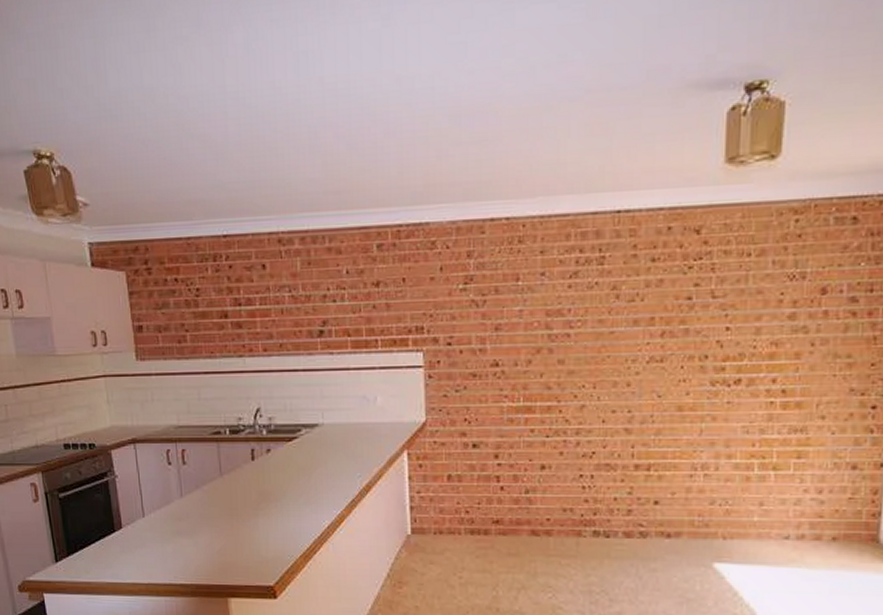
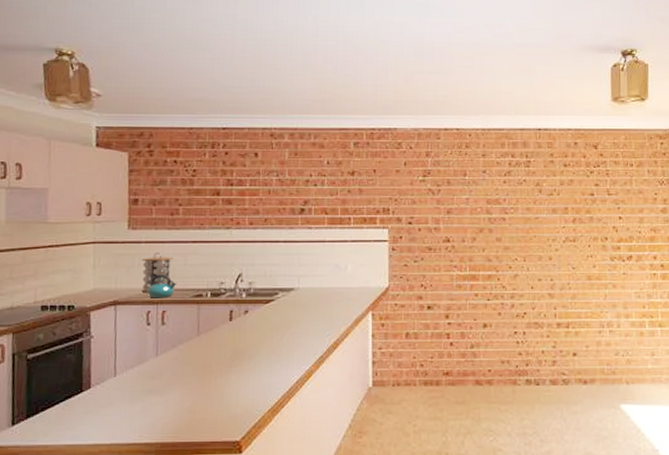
spice rack: none [155,386,186,429] -> present [141,253,173,292]
kettle: none [163,410,193,436] -> present [147,274,177,298]

